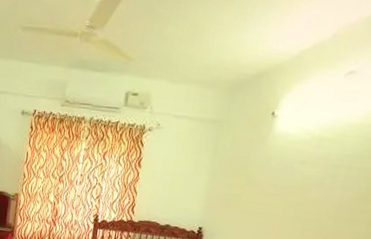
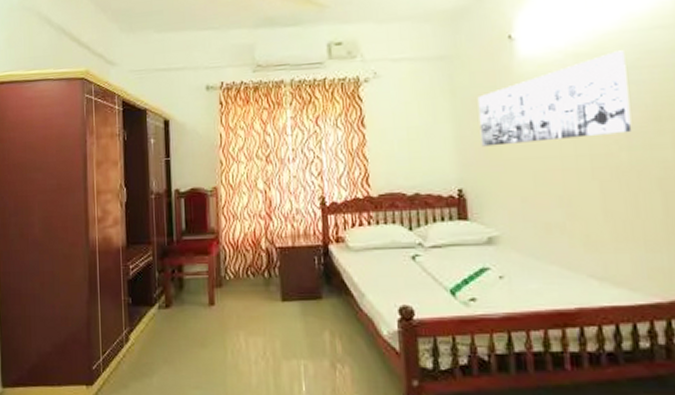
wall art: none [225,140,359,208] -> present [477,50,632,147]

